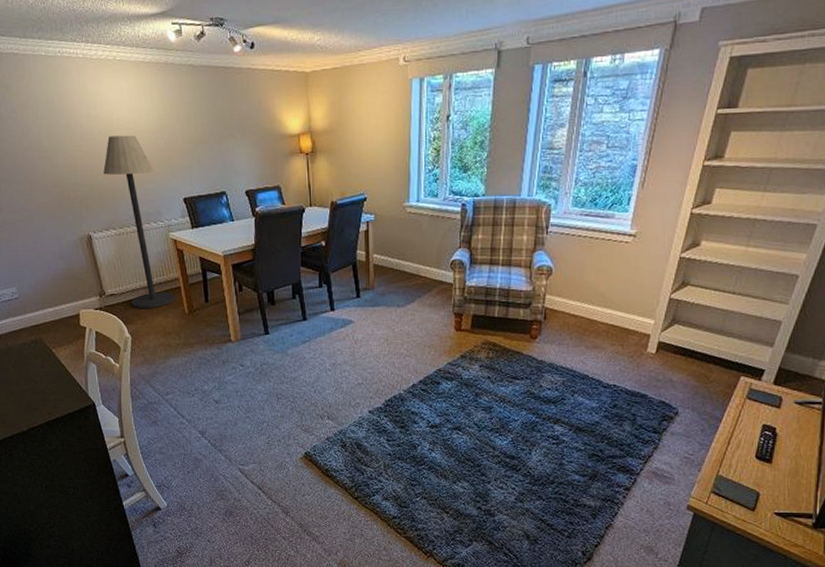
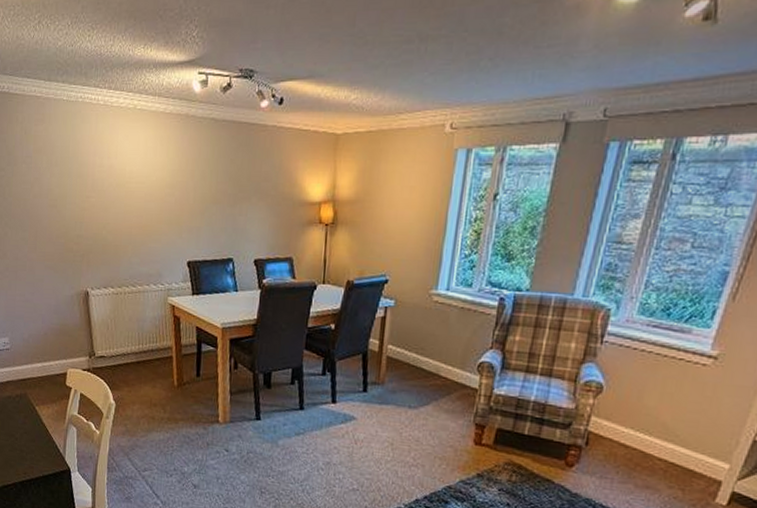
floor lamp: present [103,135,175,309] -> none [109,189,165,377]

